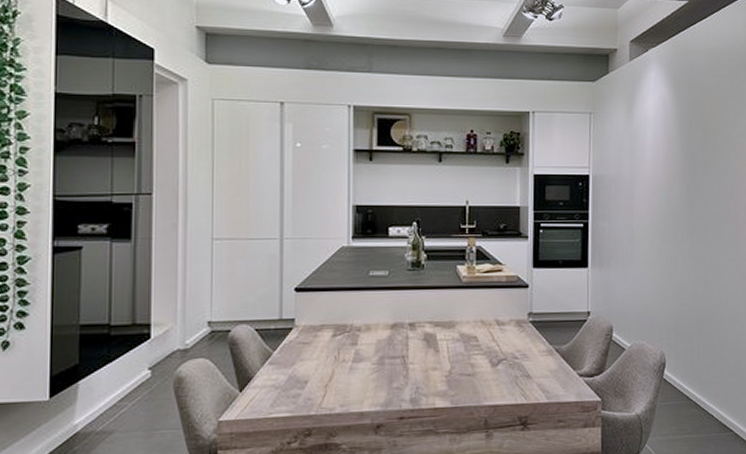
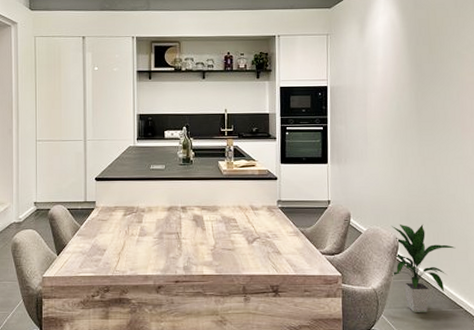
indoor plant: none [657,337,727,439] -> present [390,224,456,312]

